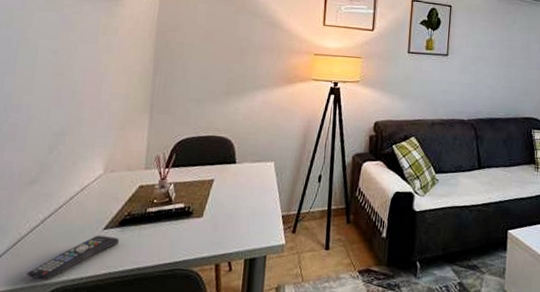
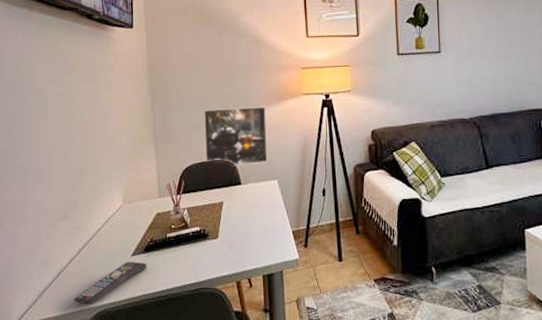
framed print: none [202,83,273,144] -> present [204,106,268,165]

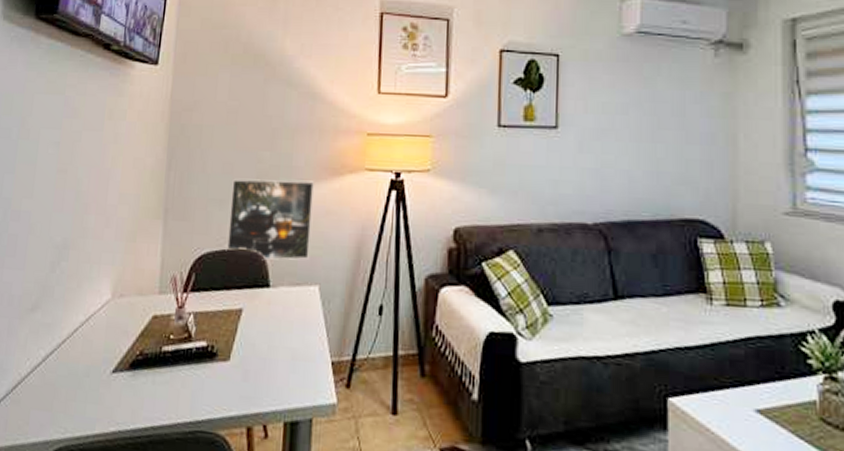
remote control: present [73,261,148,305] -> none [26,380,131,437]

